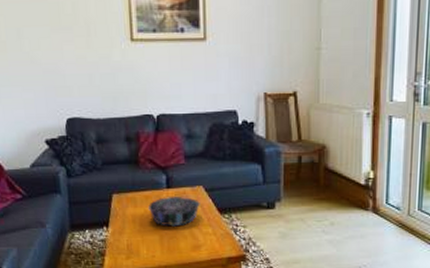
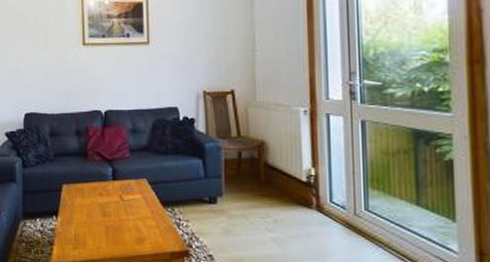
decorative bowl: present [147,197,200,227] -> none [94,189,144,218]

